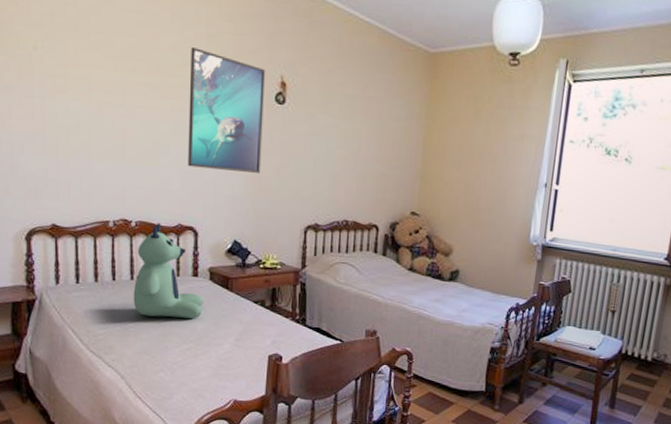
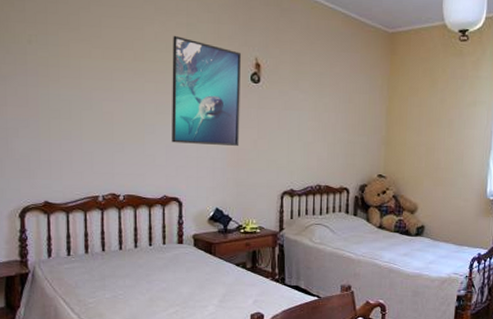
bear: present [133,222,203,319] -> none [122,195,188,284]

